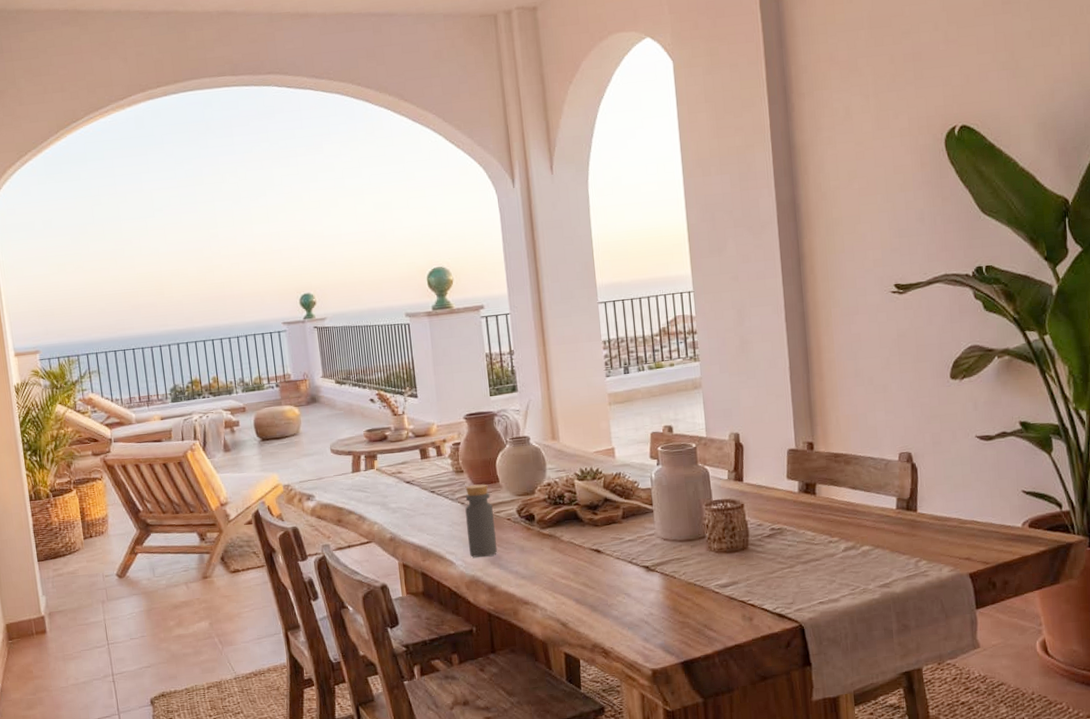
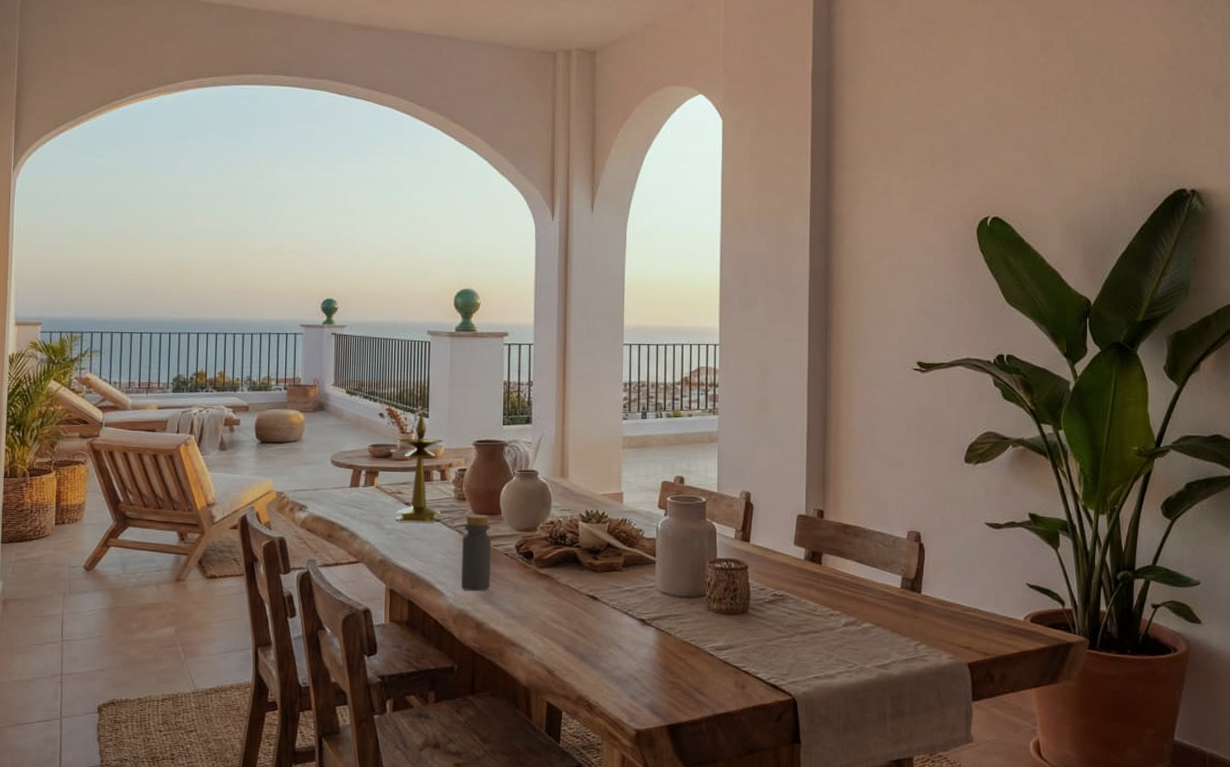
candlestick: none [391,392,443,500] -> present [395,411,444,522]

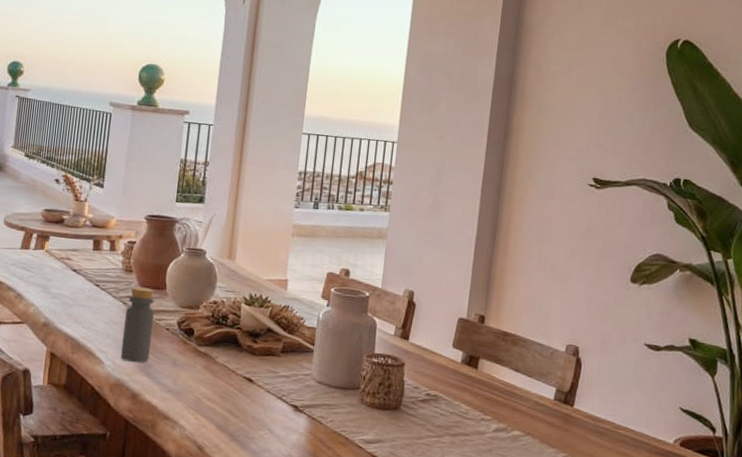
candlestick: present [395,411,444,522] -> none [62,181,116,291]

